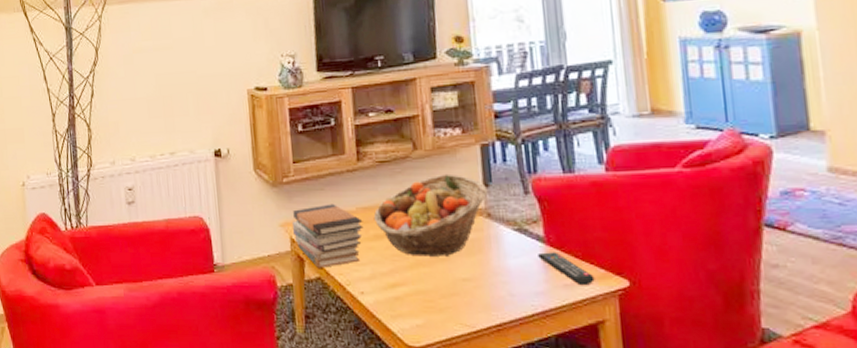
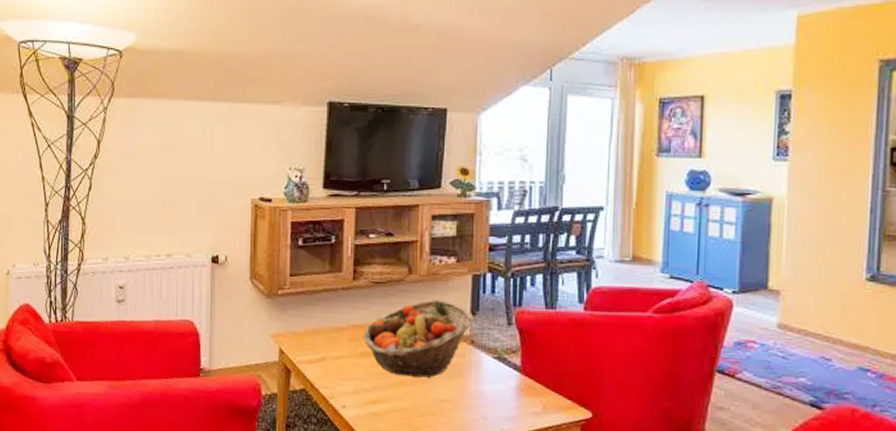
book stack: present [291,203,364,268] -> none [282,319,352,380]
remote control: present [538,252,595,286] -> none [513,380,562,415]

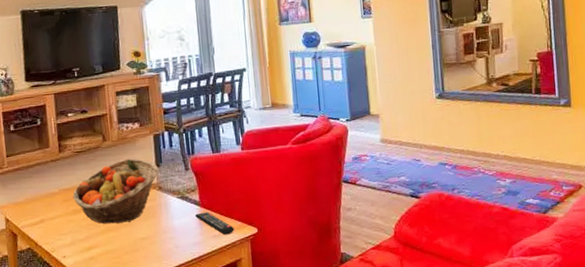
remote control: none [513,380,562,415] -> present [195,212,234,235]

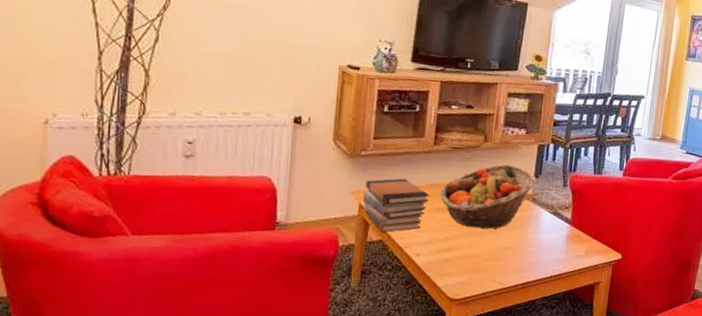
book stack: none [6,188,65,240] -> present [362,178,430,232]
remote control: present [195,212,234,235] -> none [564,231,600,257]

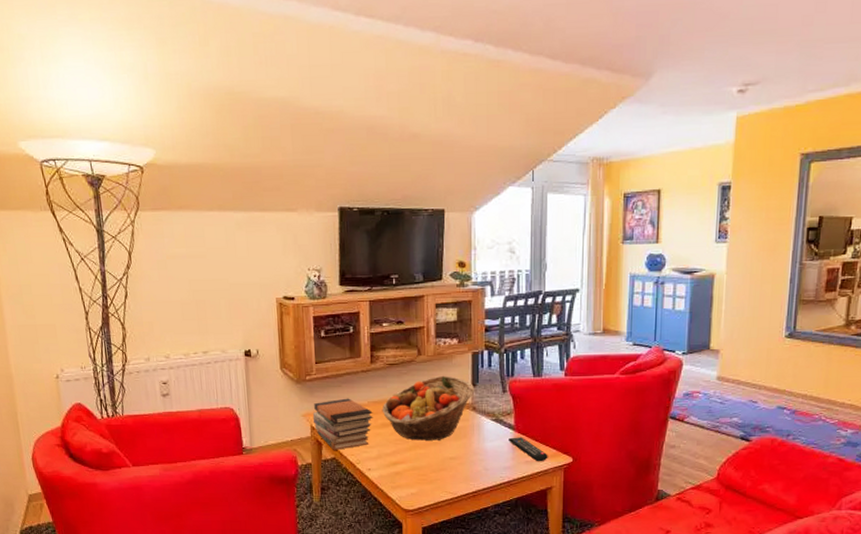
remote control: none [564,231,600,257] -> present [509,437,548,462]

